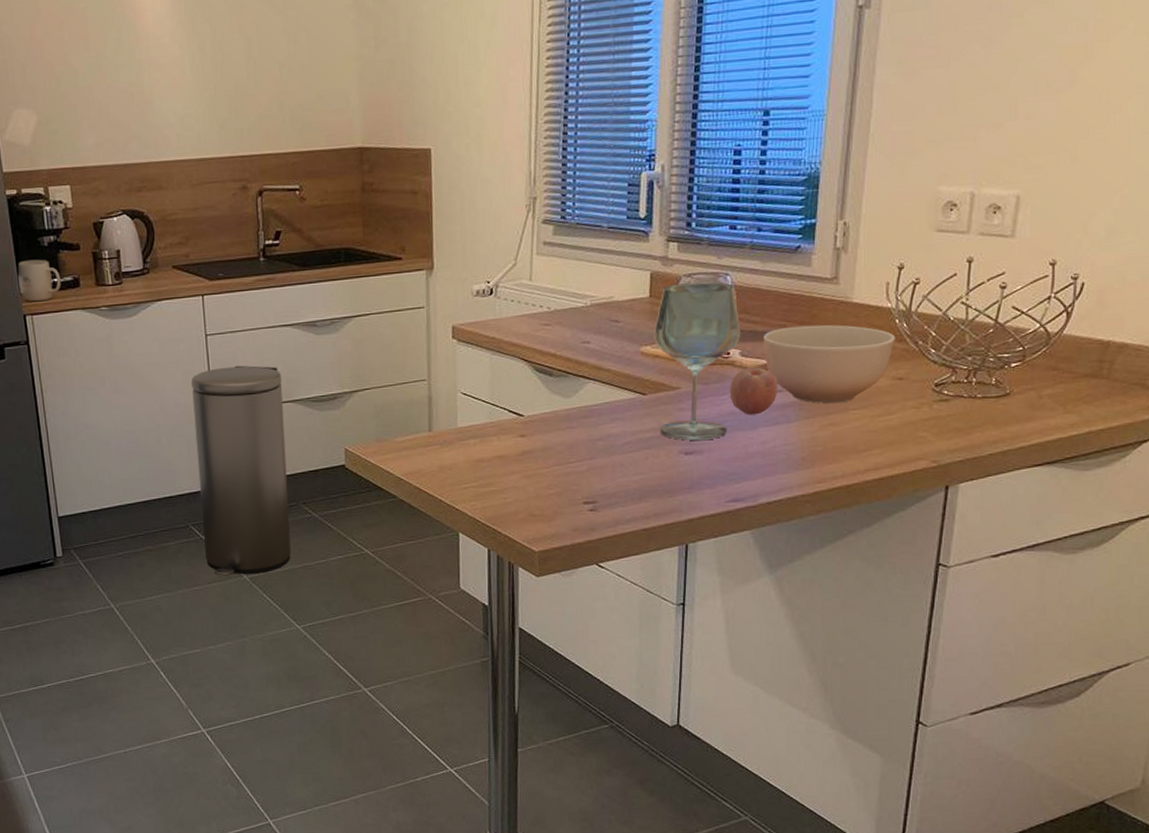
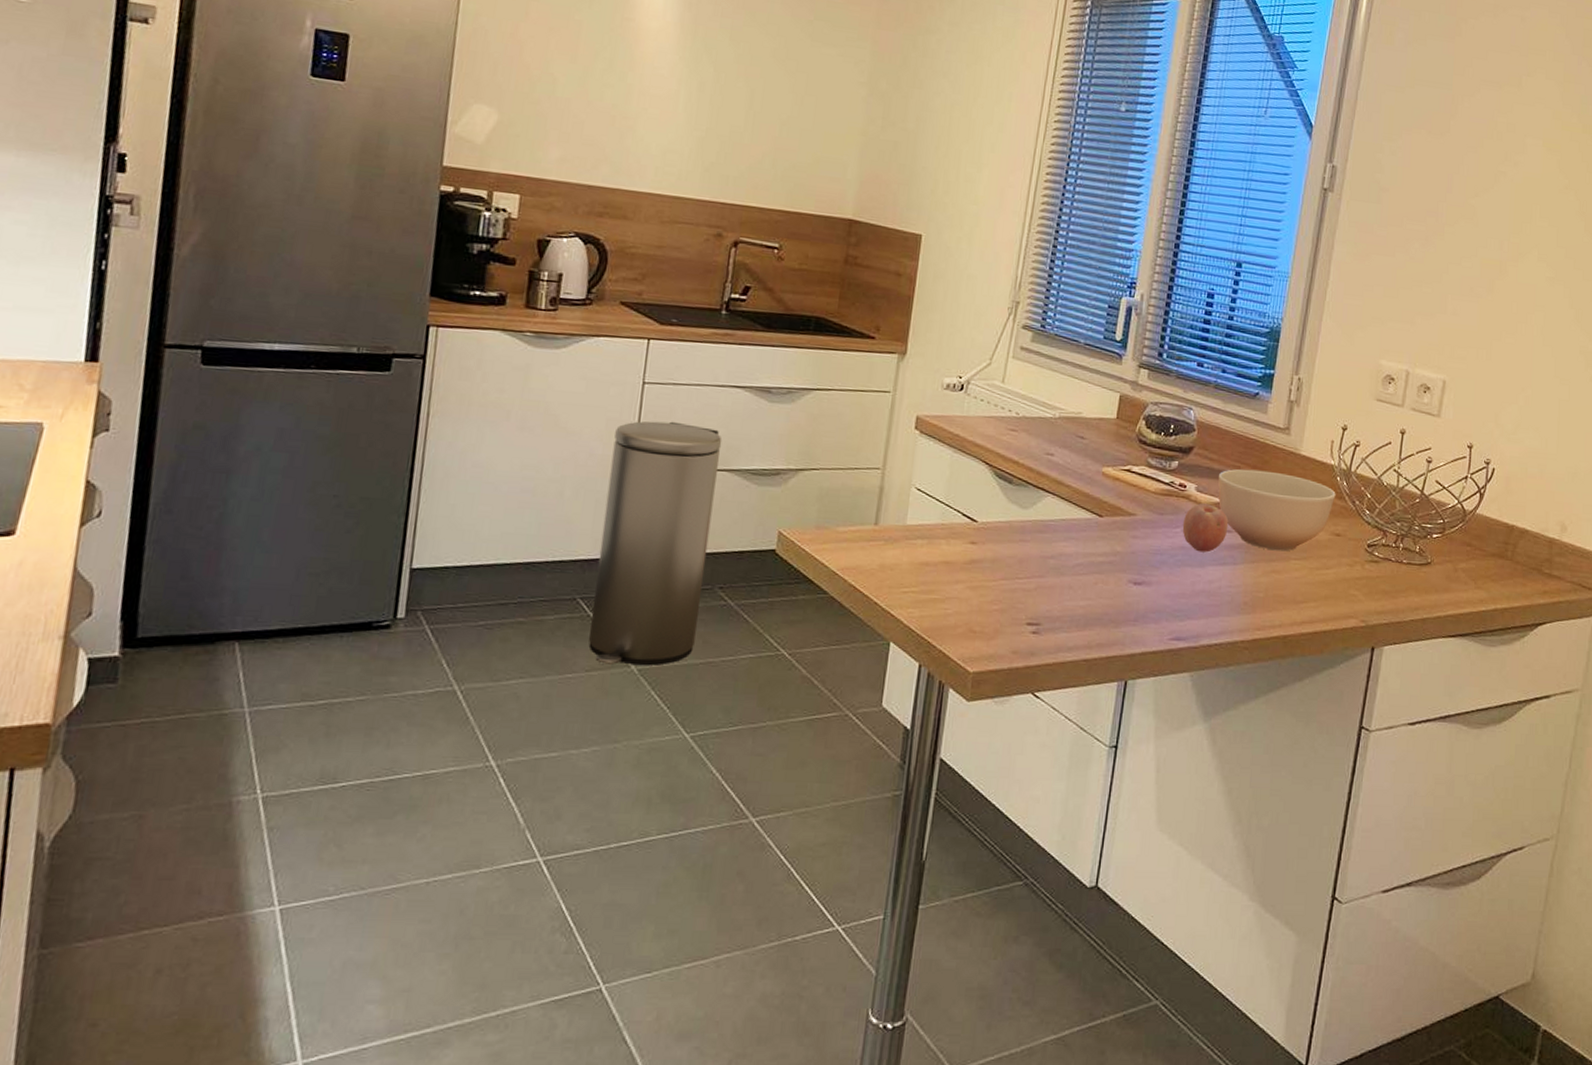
mug: present [18,259,61,302] -> none [429,265,485,314]
wine glass: present [653,282,741,441] -> none [1111,410,1199,572]

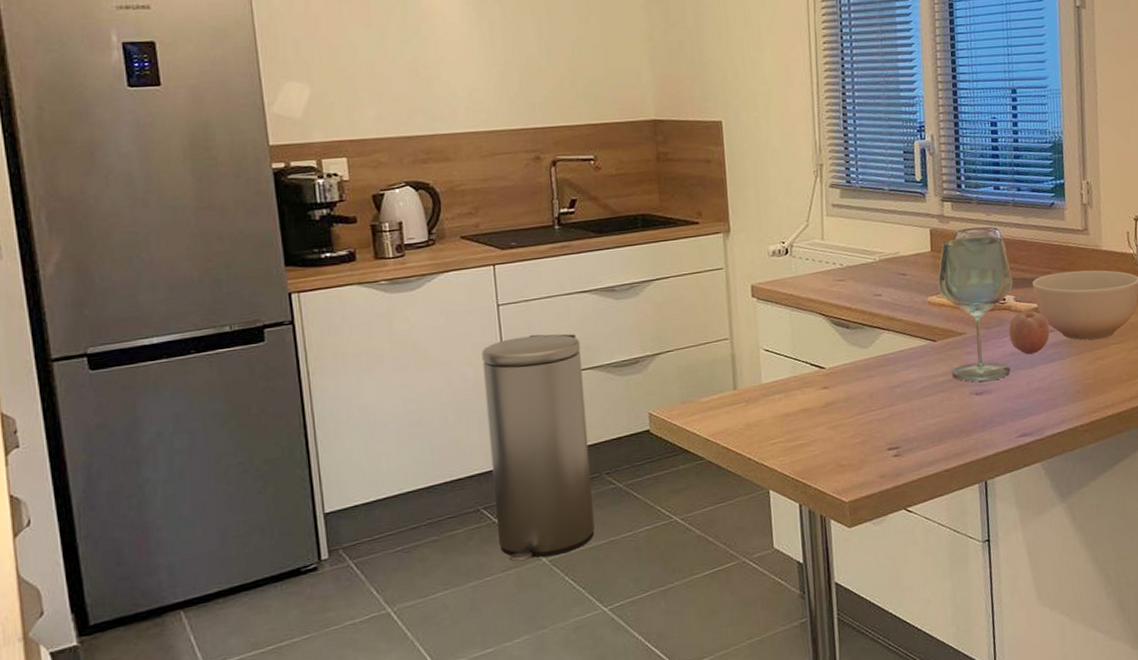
wine glass: none [1111,410,1199,572] -> present [937,236,1014,382]

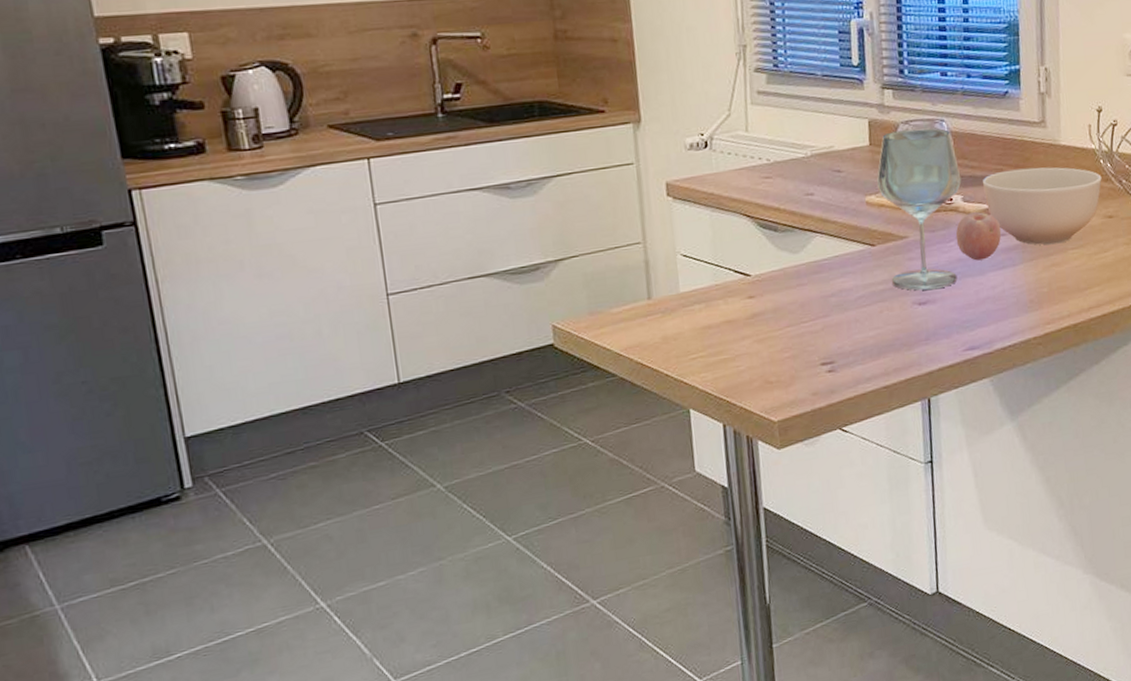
pedal bin: present [482,334,595,562] -> none [358,237,495,489]

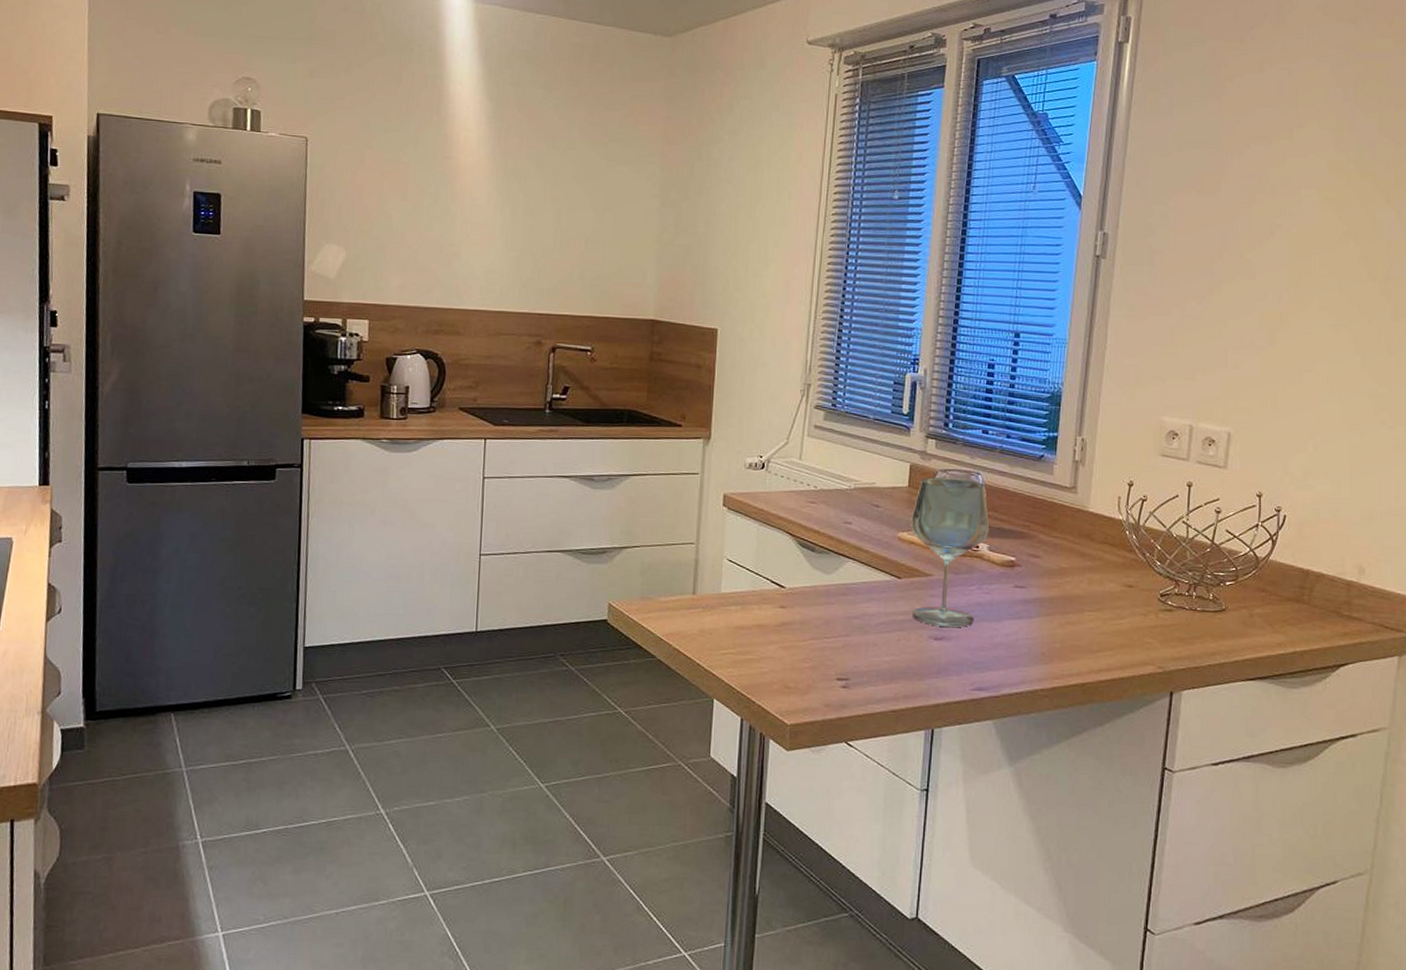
fruit: present [955,211,1002,261] -> none [977,561,1022,608]
bowl: present [982,167,1102,245] -> none [1009,528,1126,604]

